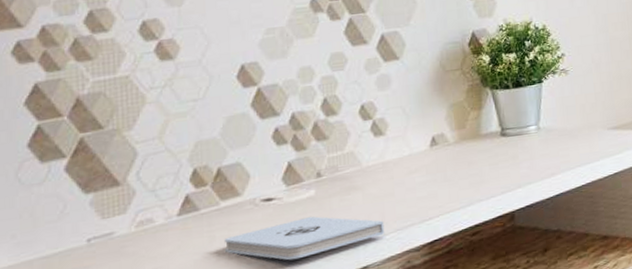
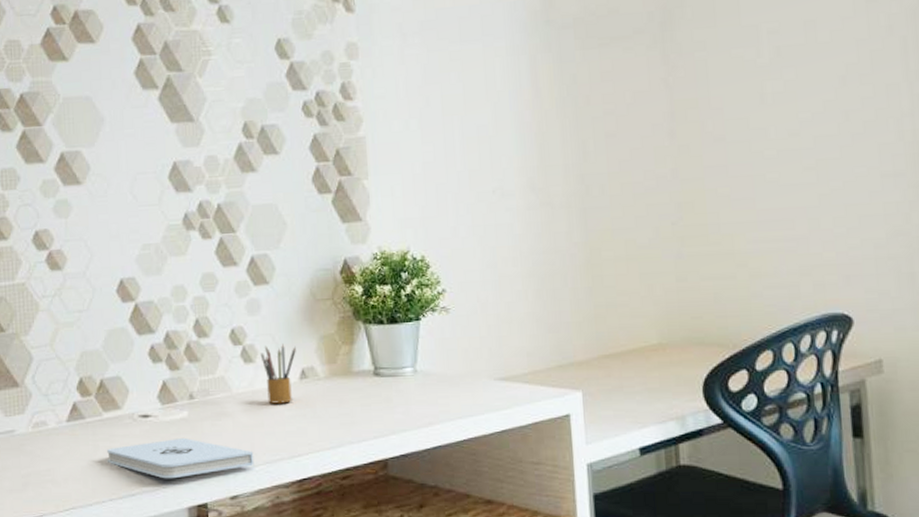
pencil box: none [390,115,427,173] -> present [260,344,296,404]

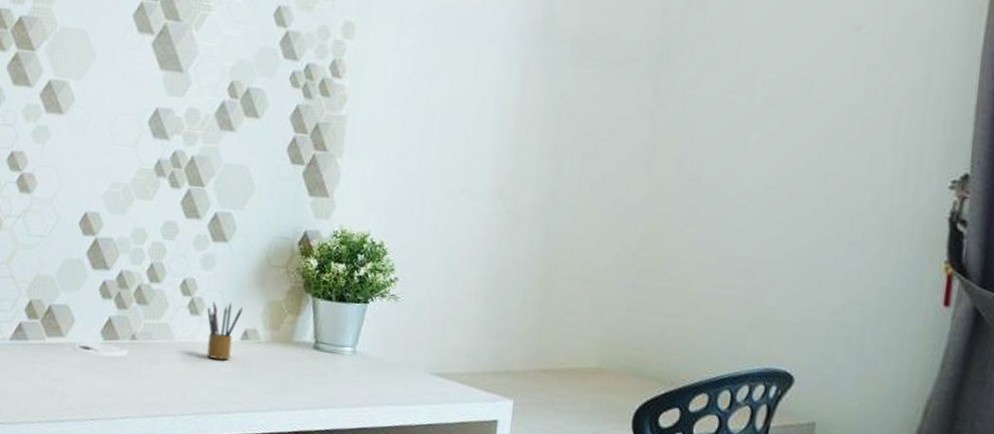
notepad: present [106,437,254,479] -> none [43,372,184,415]

